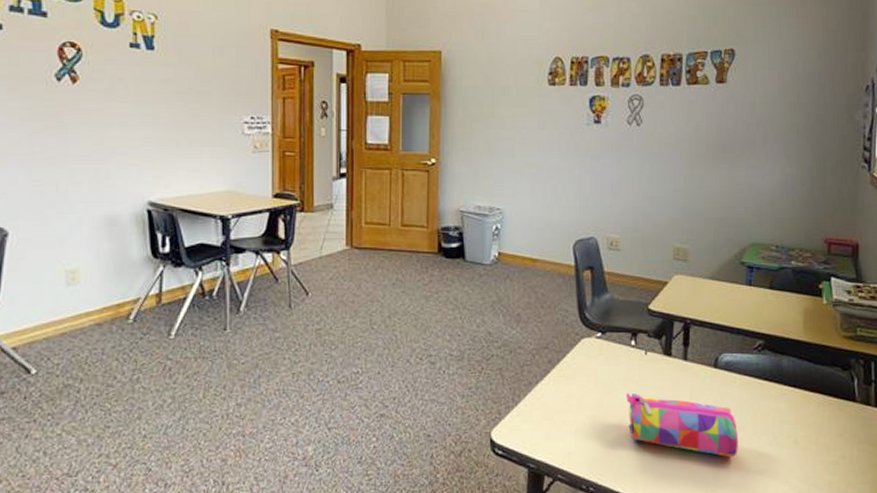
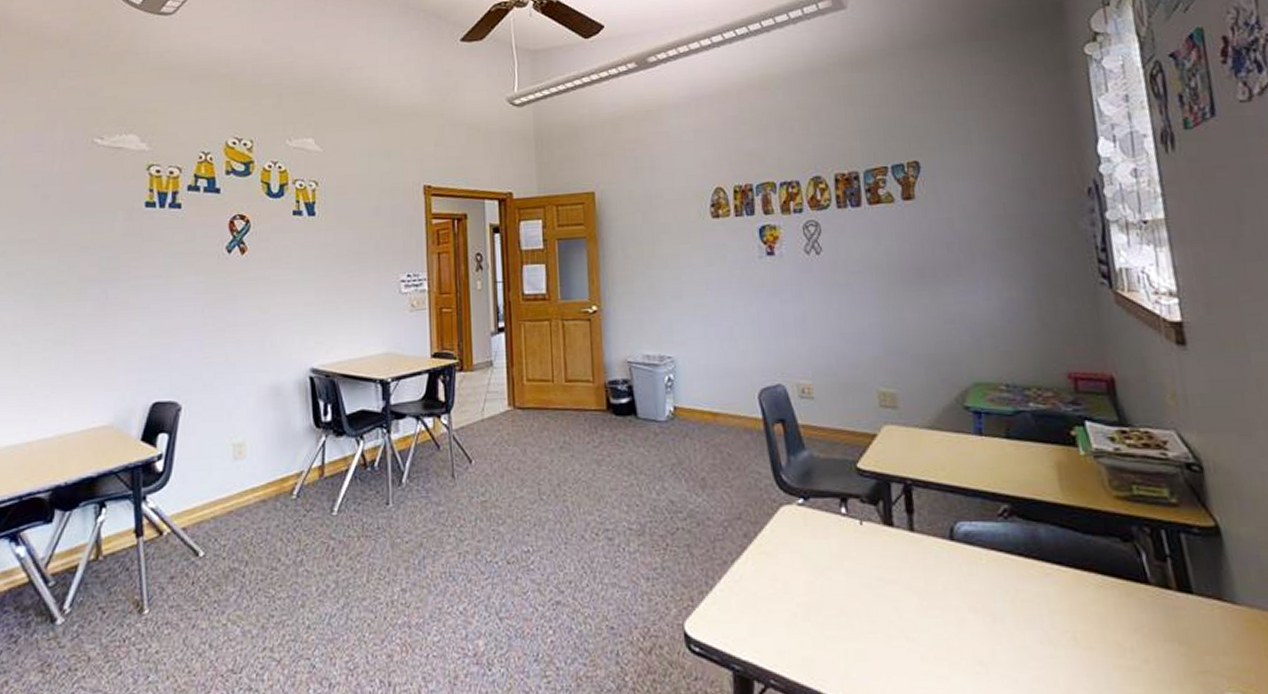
pencil case: present [626,392,739,457] -> none [843,573,999,659]

